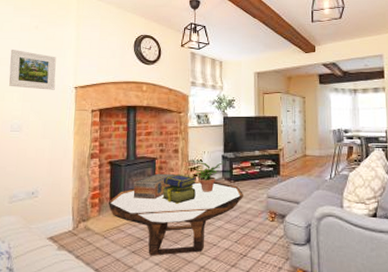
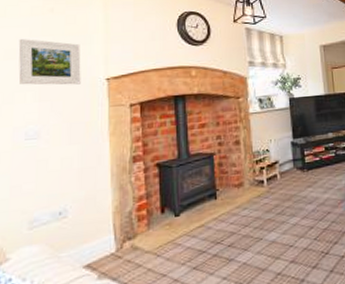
coffee table: present [108,181,244,256] -> none [158,172,320,270]
decorative box: present [133,173,176,200] -> none [189,170,240,204]
stack of books: present [161,173,196,205] -> none [223,168,265,205]
potted plant: present [195,163,222,192] -> none [262,151,293,187]

